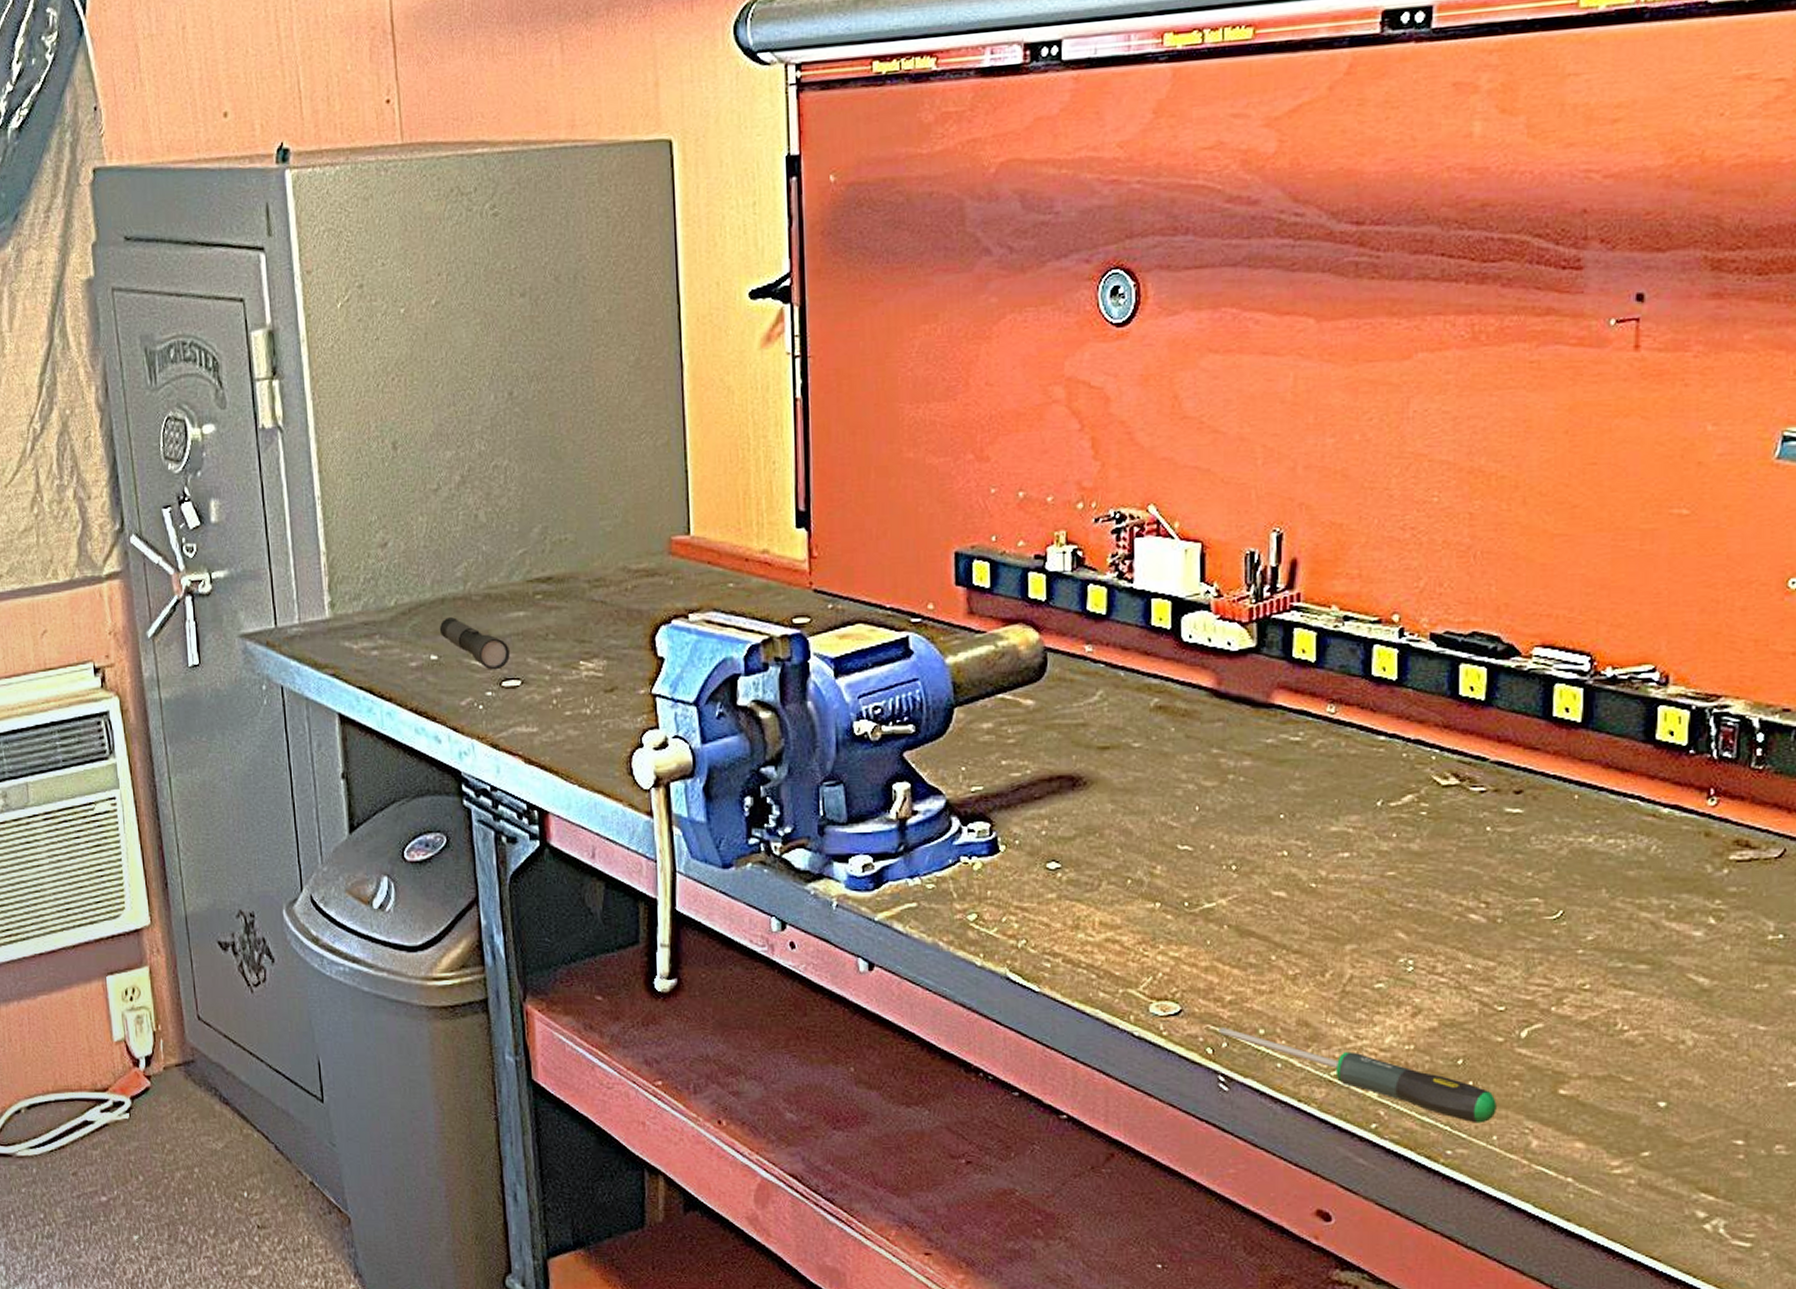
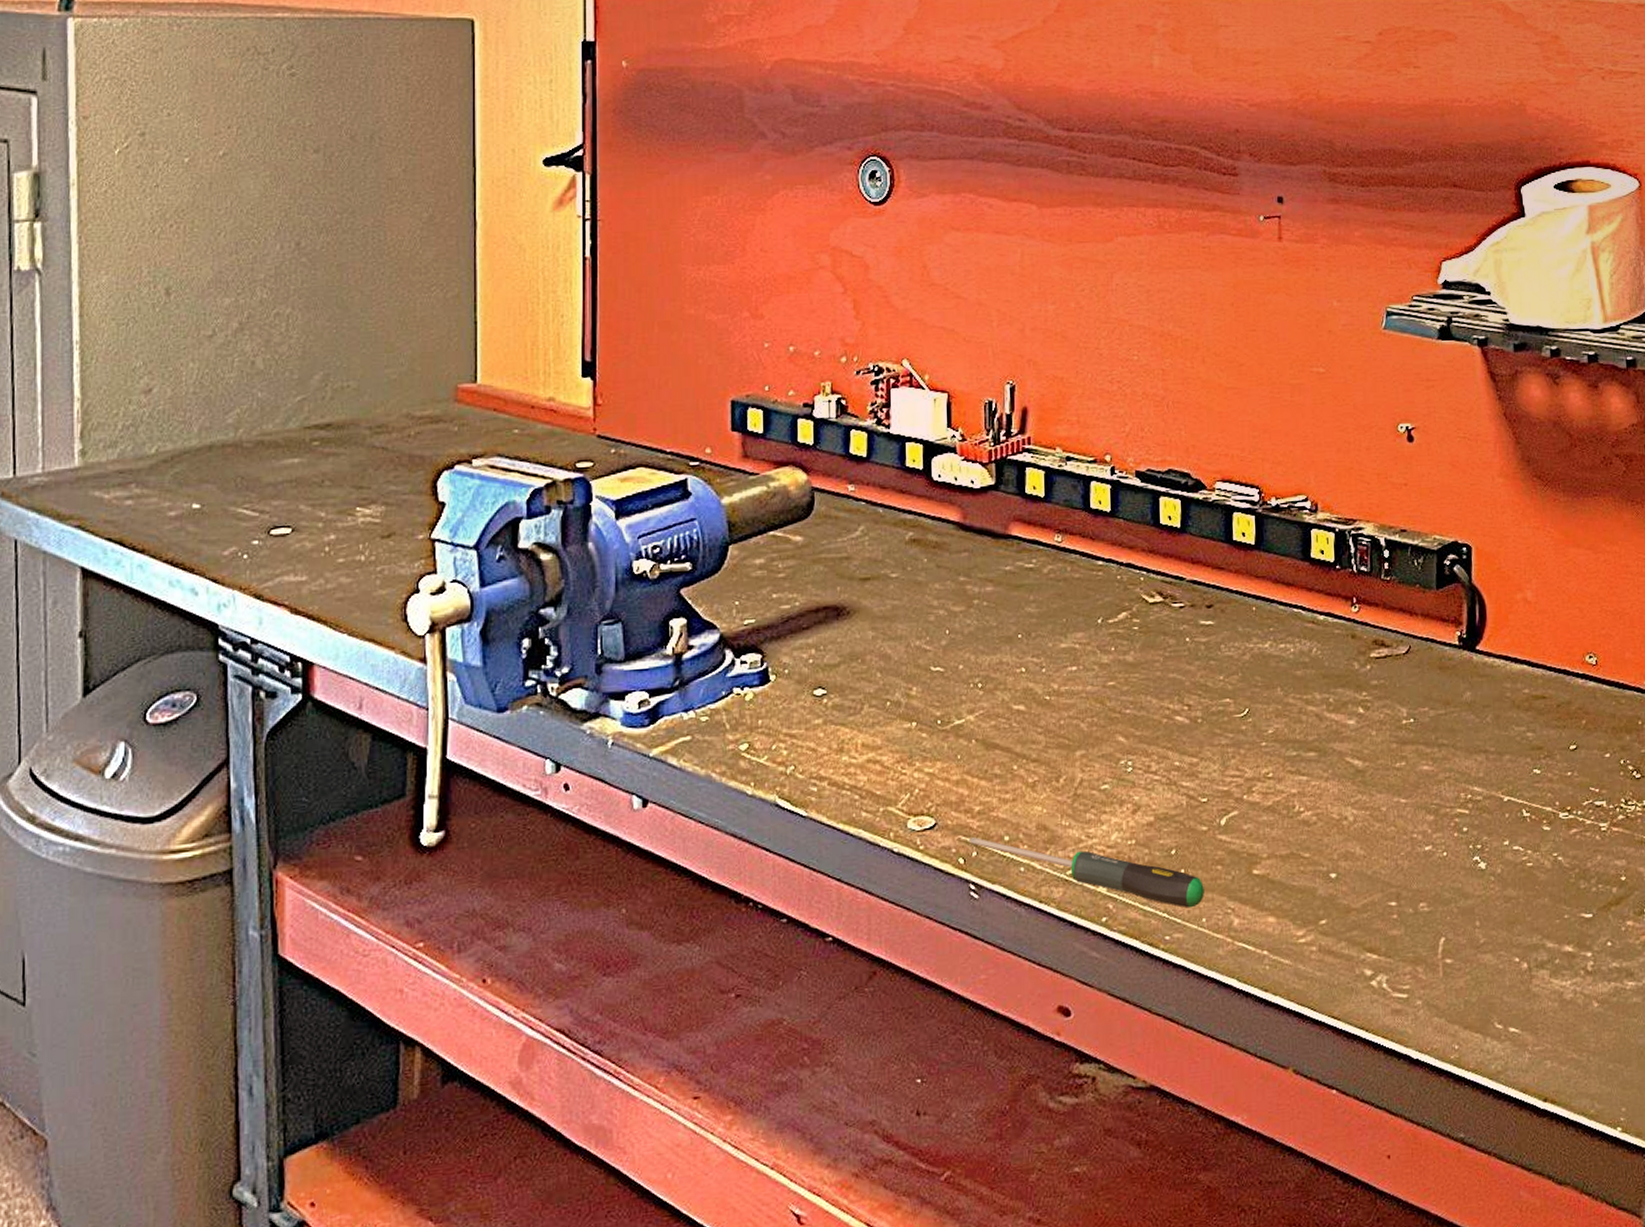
flashlight: present [439,617,510,670] -> none [204,465,281,518]

